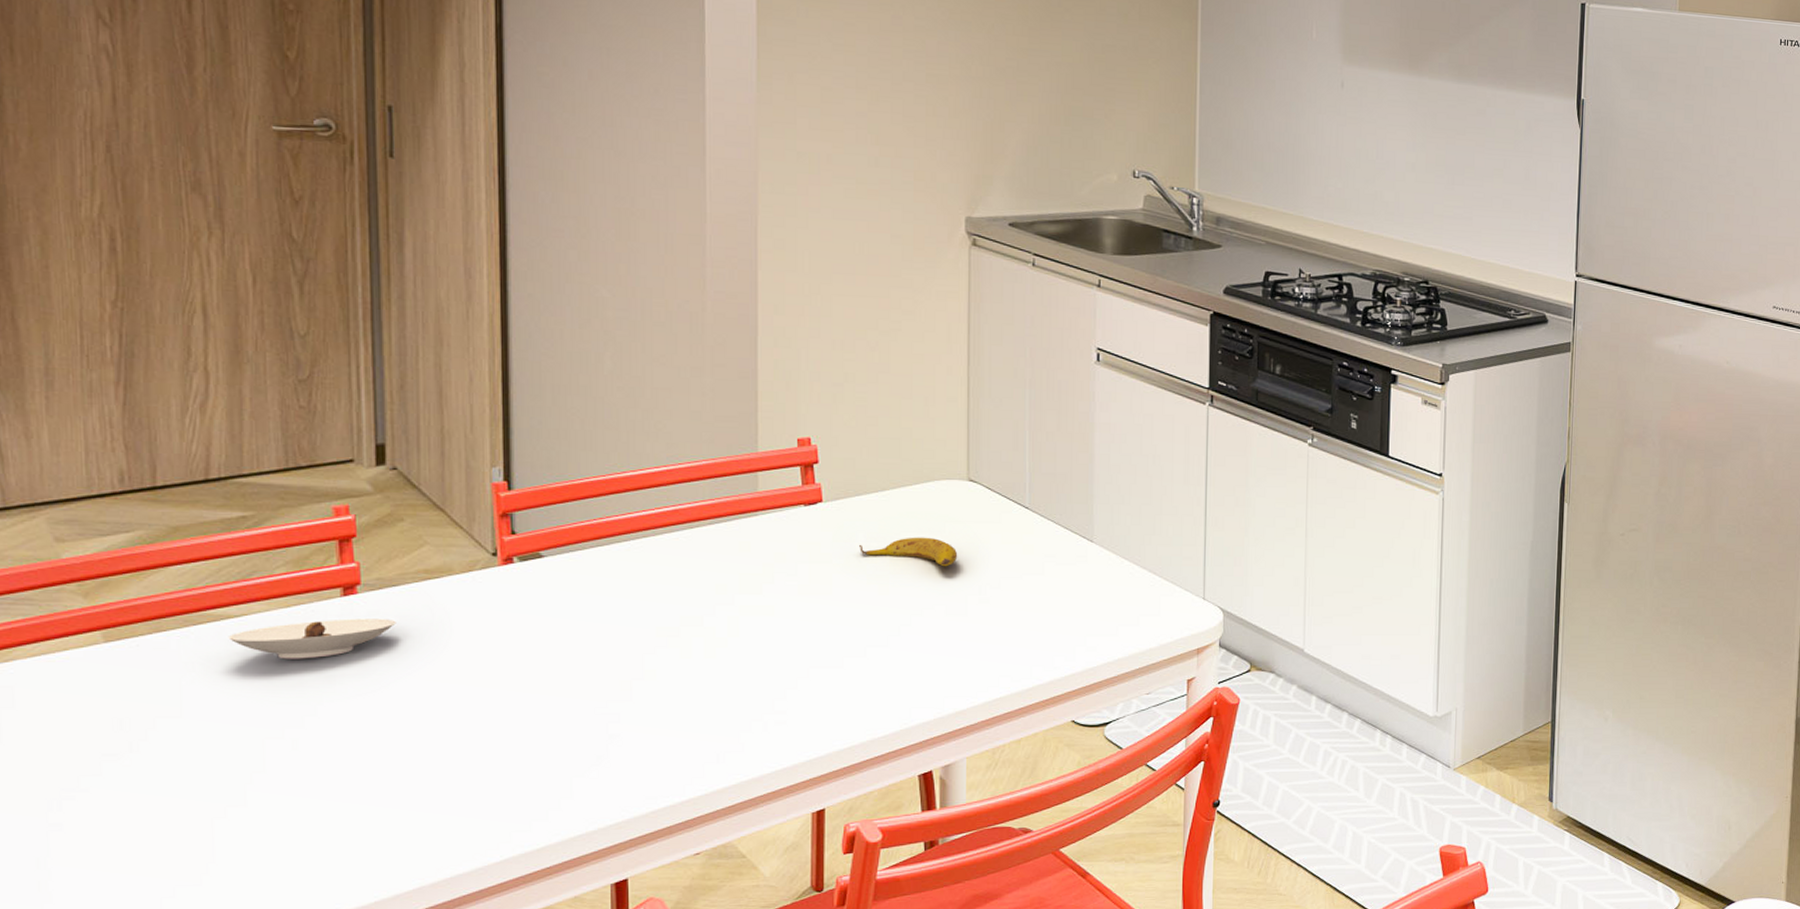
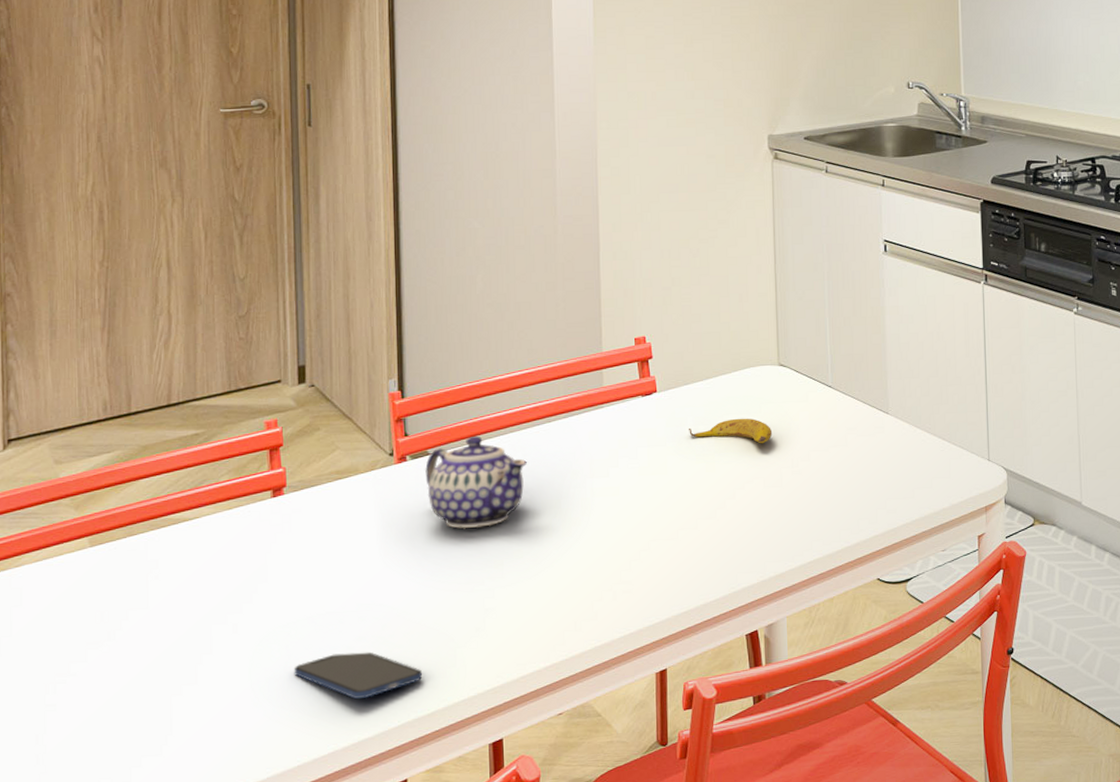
saucer: present [228,619,396,659] -> none [184,515,314,555]
smartphone: none [370,777,531,829] -> present [294,652,423,699]
teapot: none [537,538,663,644] -> present [425,435,527,529]

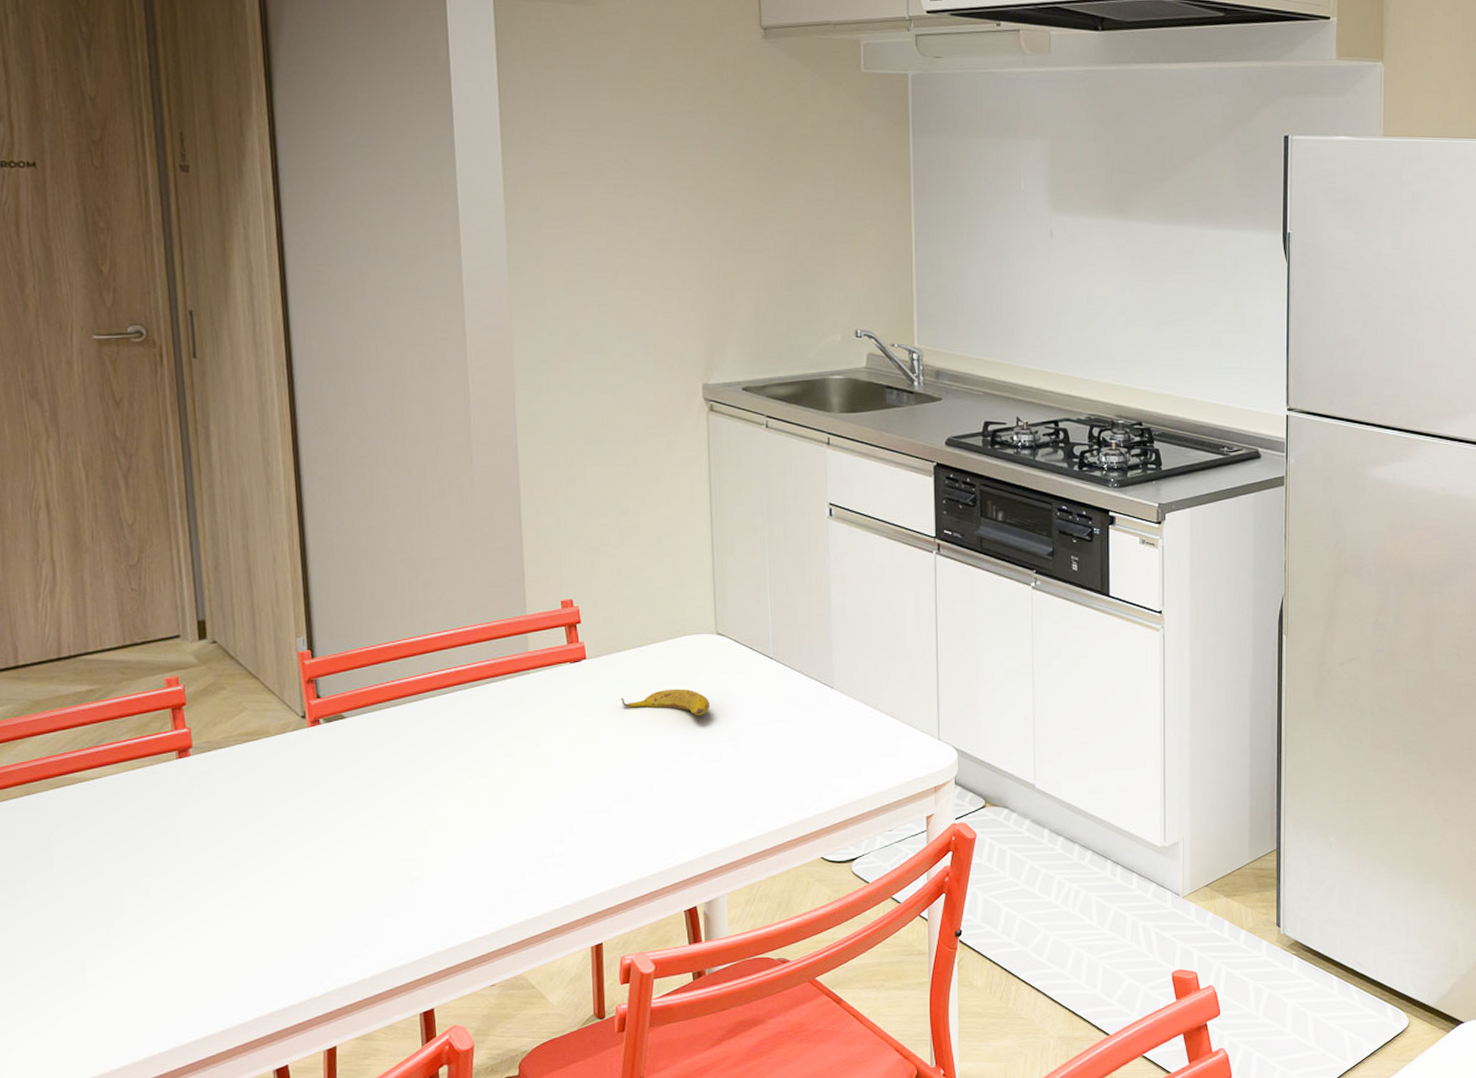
smartphone: present [294,652,423,699] -> none [211,919,348,966]
teapot: present [425,435,527,529] -> none [340,699,449,797]

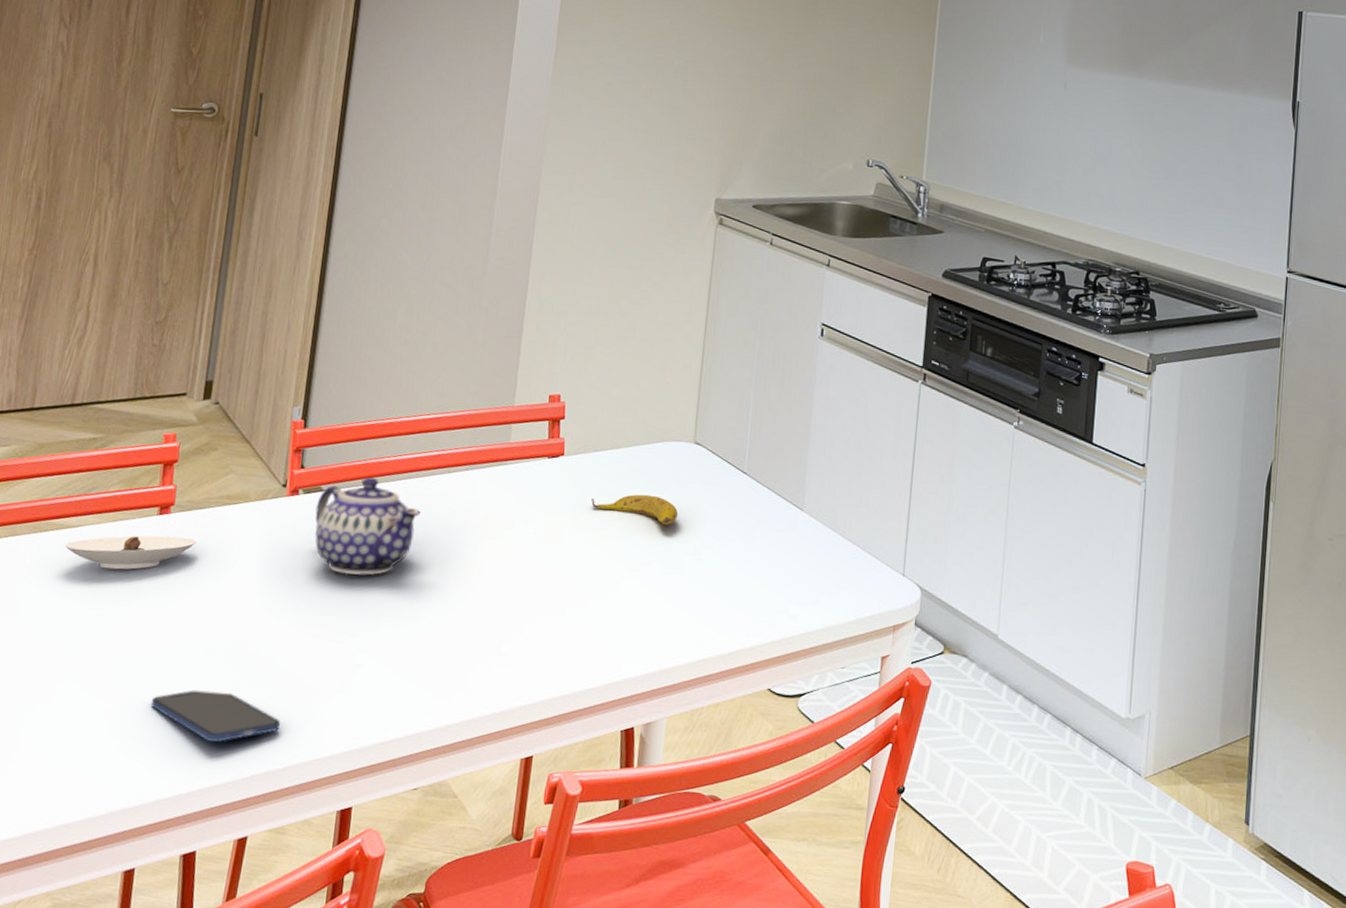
saucer: none [85,778,224,817] -> present [64,535,197,570]
smartphone: none [211,919,348,966] -> present [150,690,281,742]
teapot: none [340,699,449,797] -> present [315,477,420,575]

